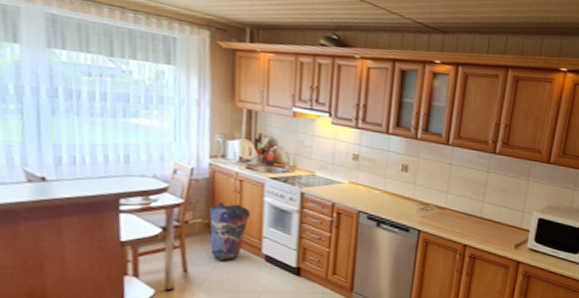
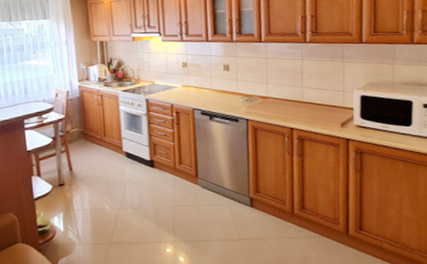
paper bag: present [208,201,250,262] -> none [81,113,111,160]

